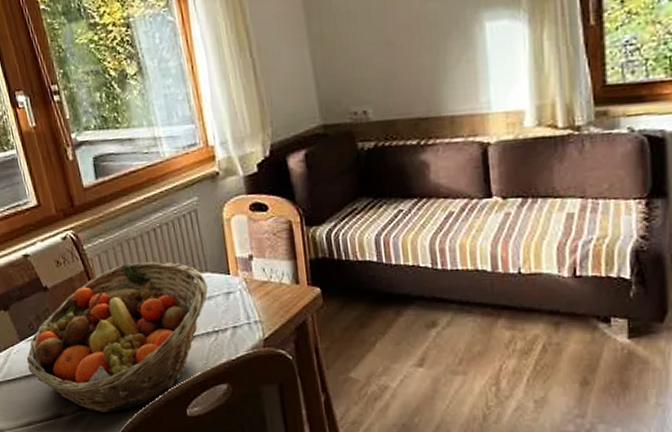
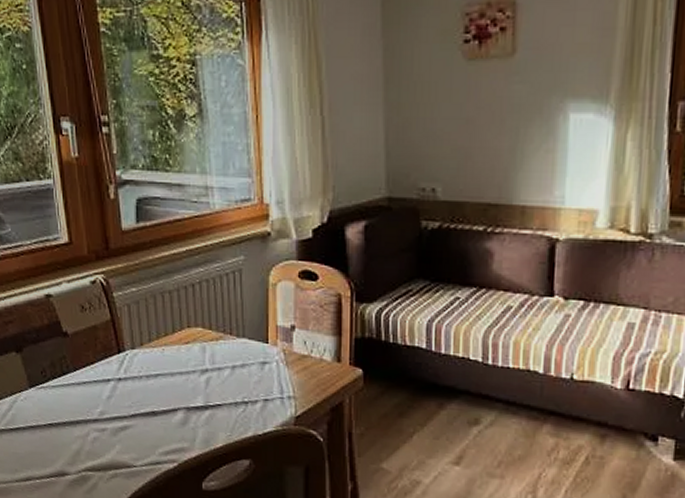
fruit basket: present [26,261,208,413] -> none [34,318,242,477]

